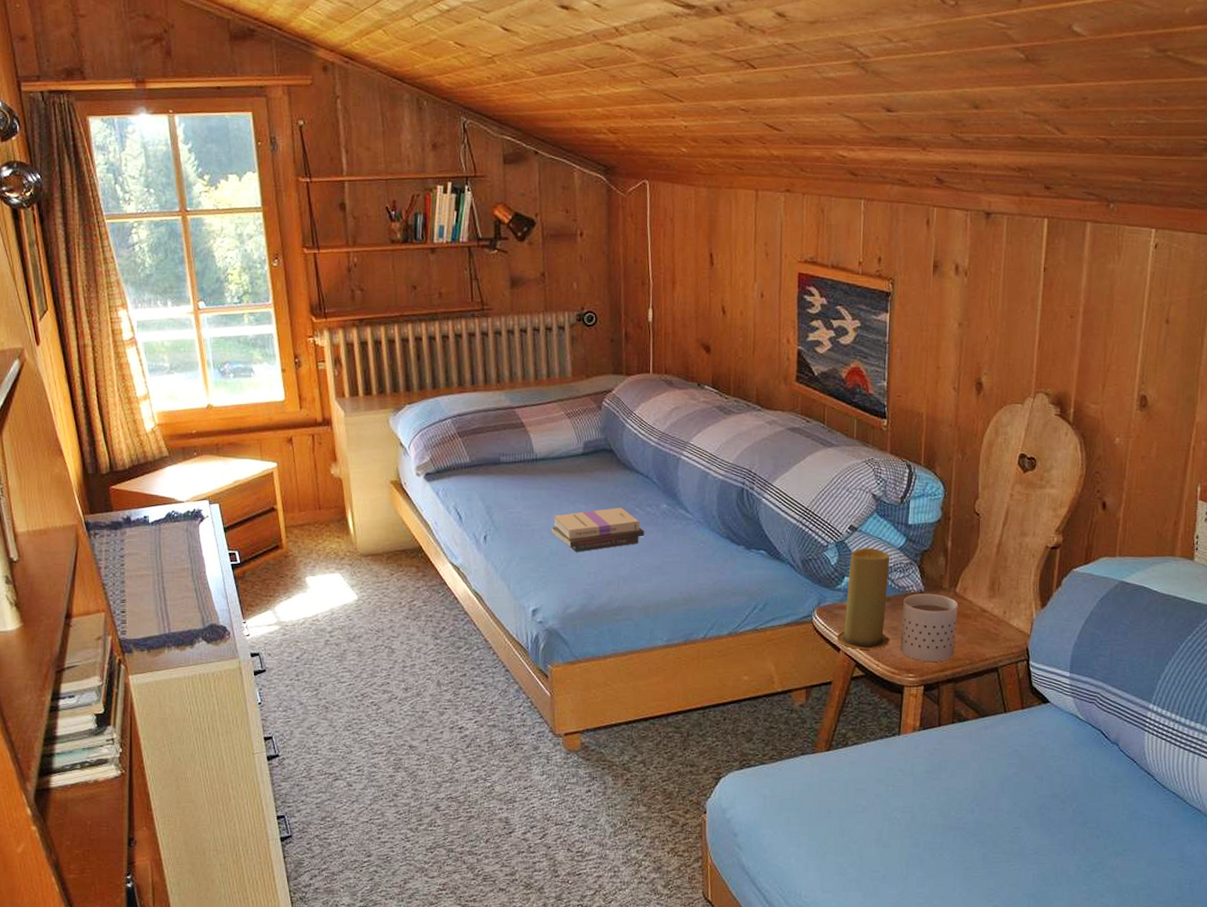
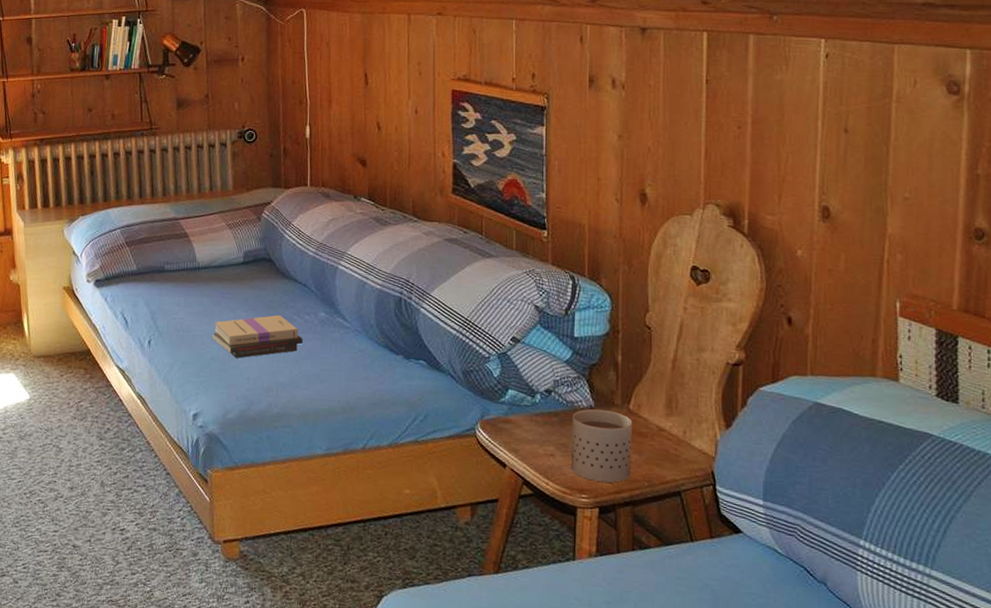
candle: present [836,548,890,650] -> none [502,360,559,467]

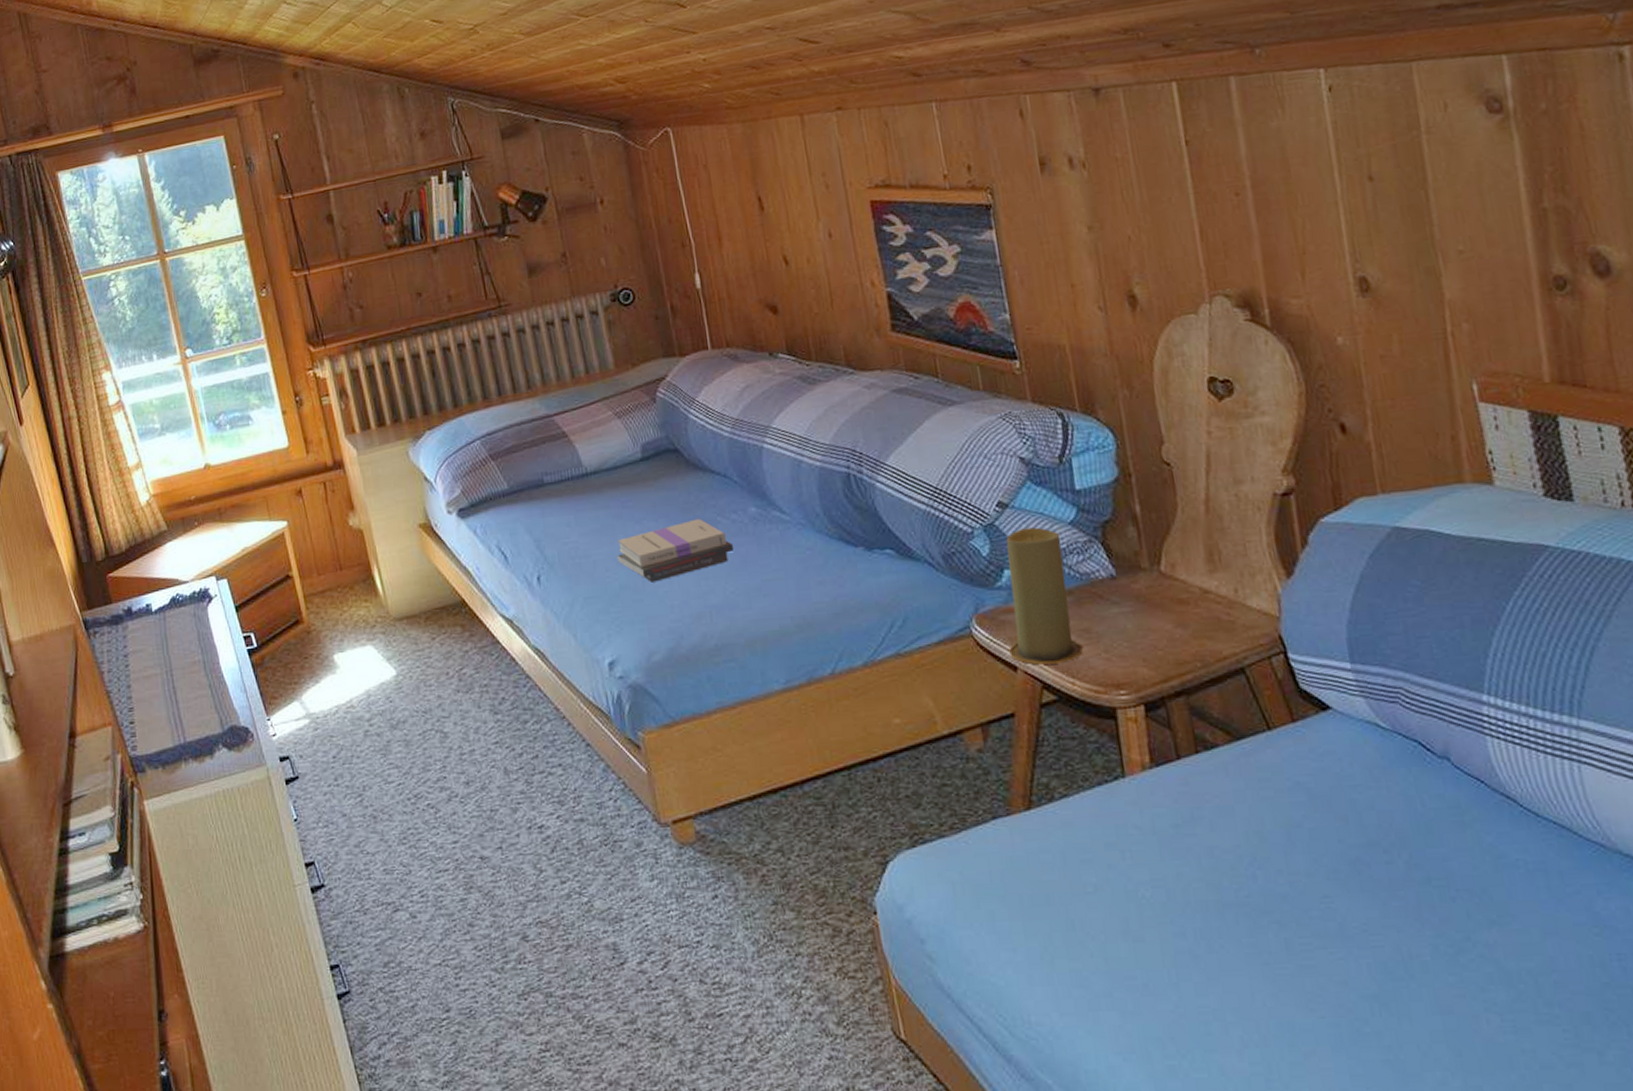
candle: none [502,360,559,467] -> present [1006,527,1083,665]
mug: present [571,409,633,483] -> none [1090,577,1178,671]

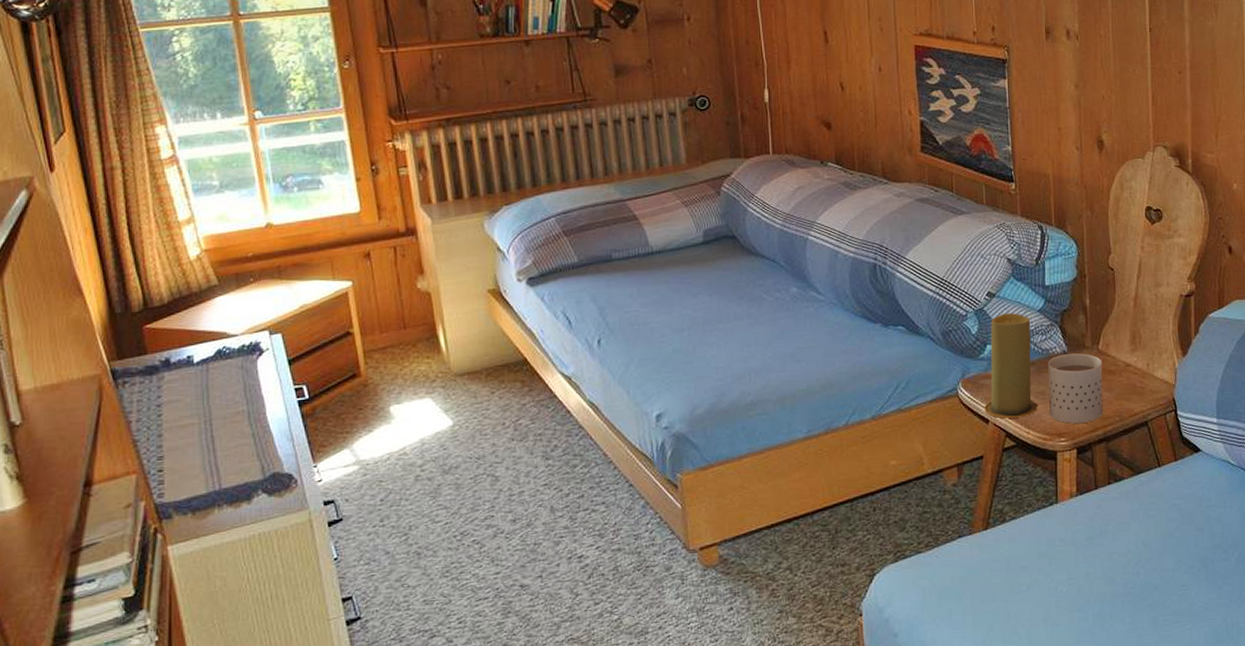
books: present [617,518,735,582] -> none [673,295,776,348]
mug: none [1090,577,1178,671] -> present [1048,353,1103,424]

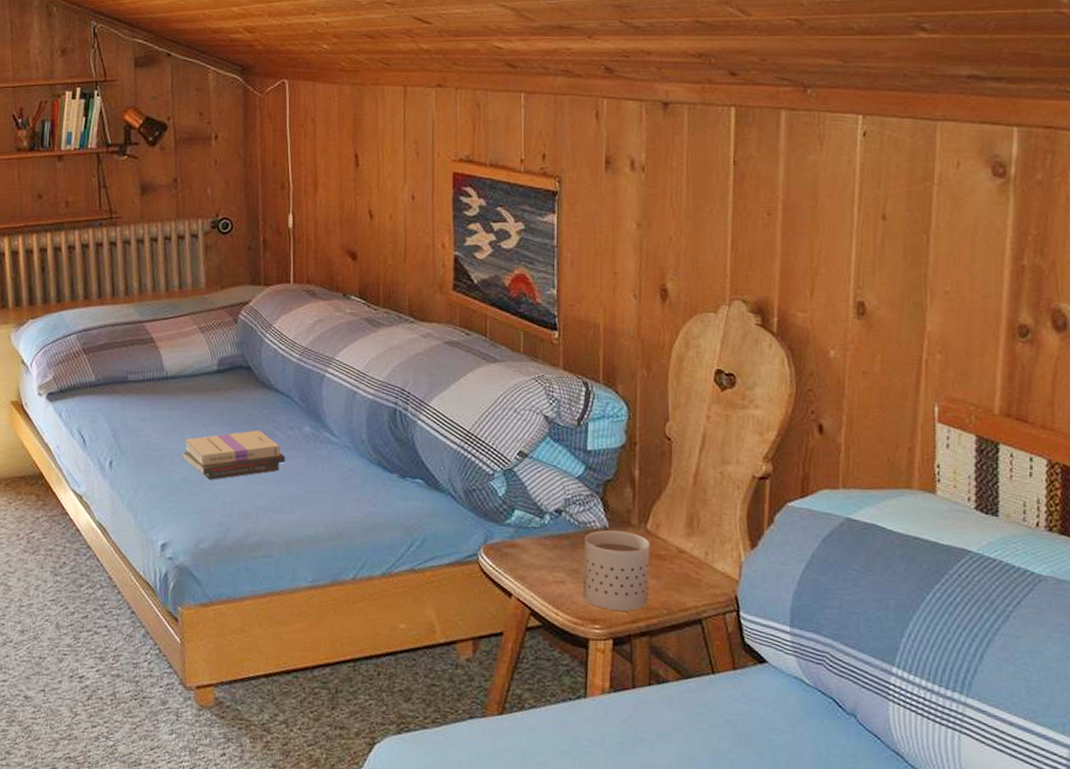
books: none [673,295,776,348] -> present [182,430,286,480]
candle: present [984,313,1038,419] -> none [507,477,570,596]

